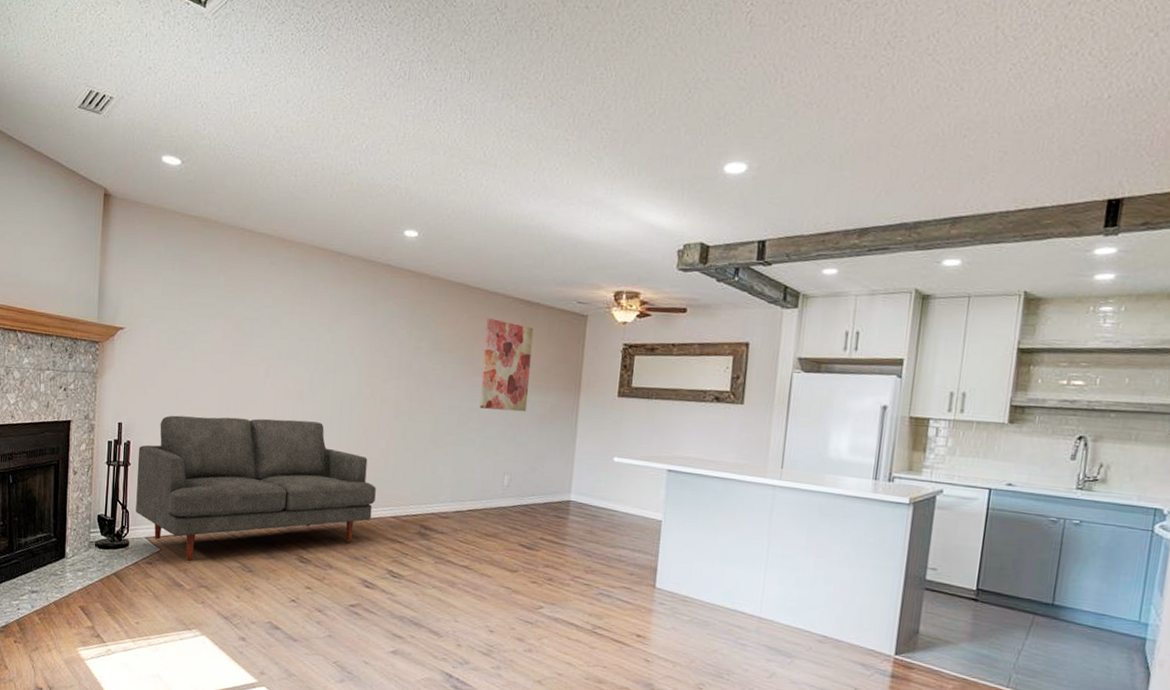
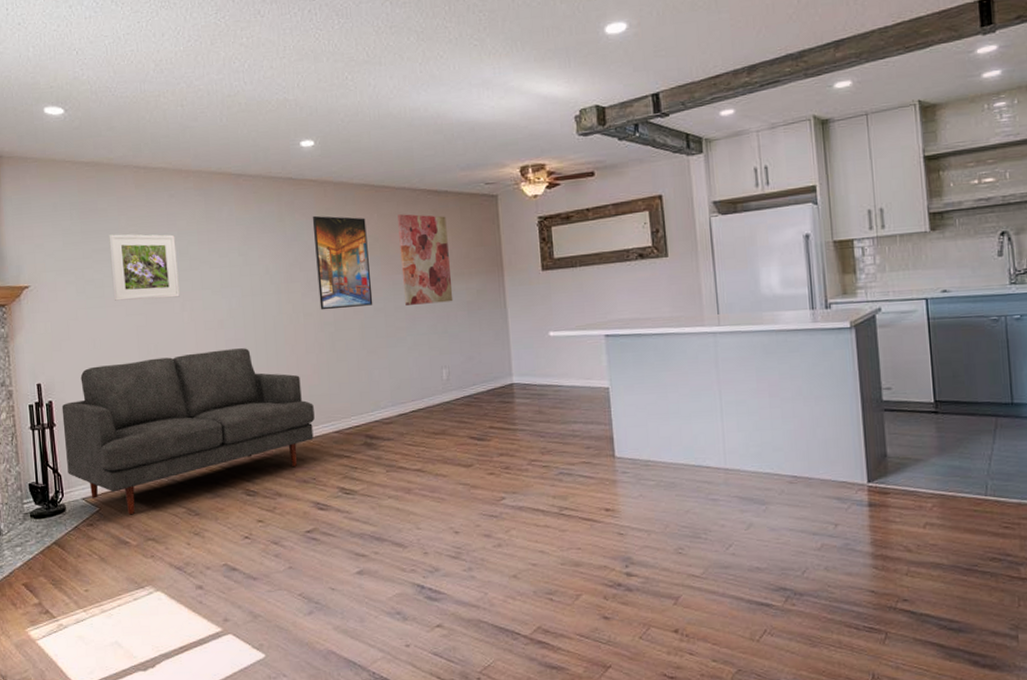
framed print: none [203,291,270,363] -> present [108,234,180,301]
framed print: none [397,305,455,402] -> present [312,215,373,310]

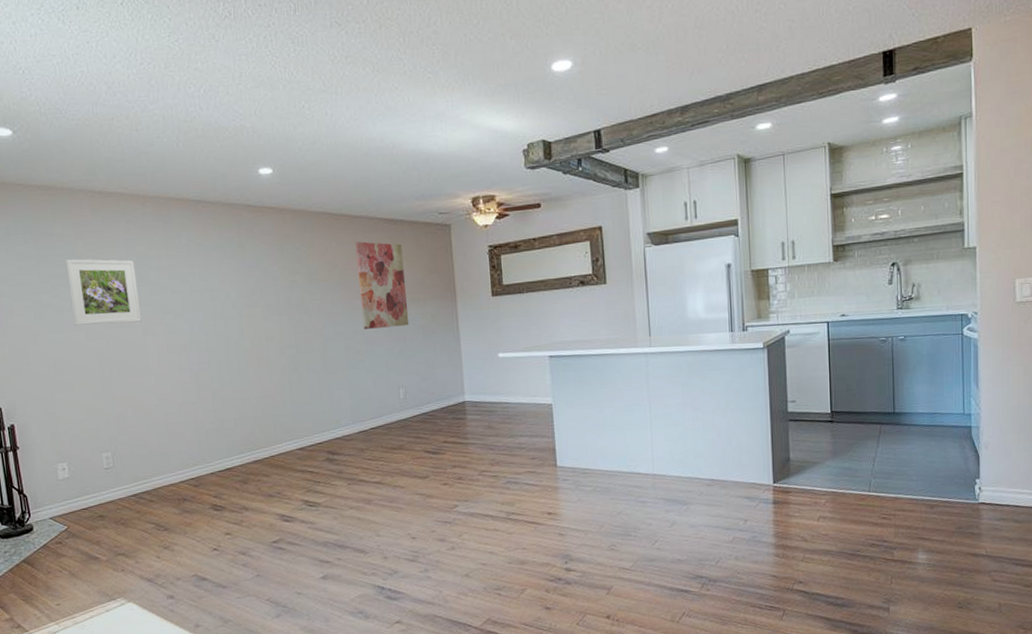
sofa: present [61,348,315,515] -> none [24,371,279,532]
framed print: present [312,215,373,310] -> none [272,242,333,334]

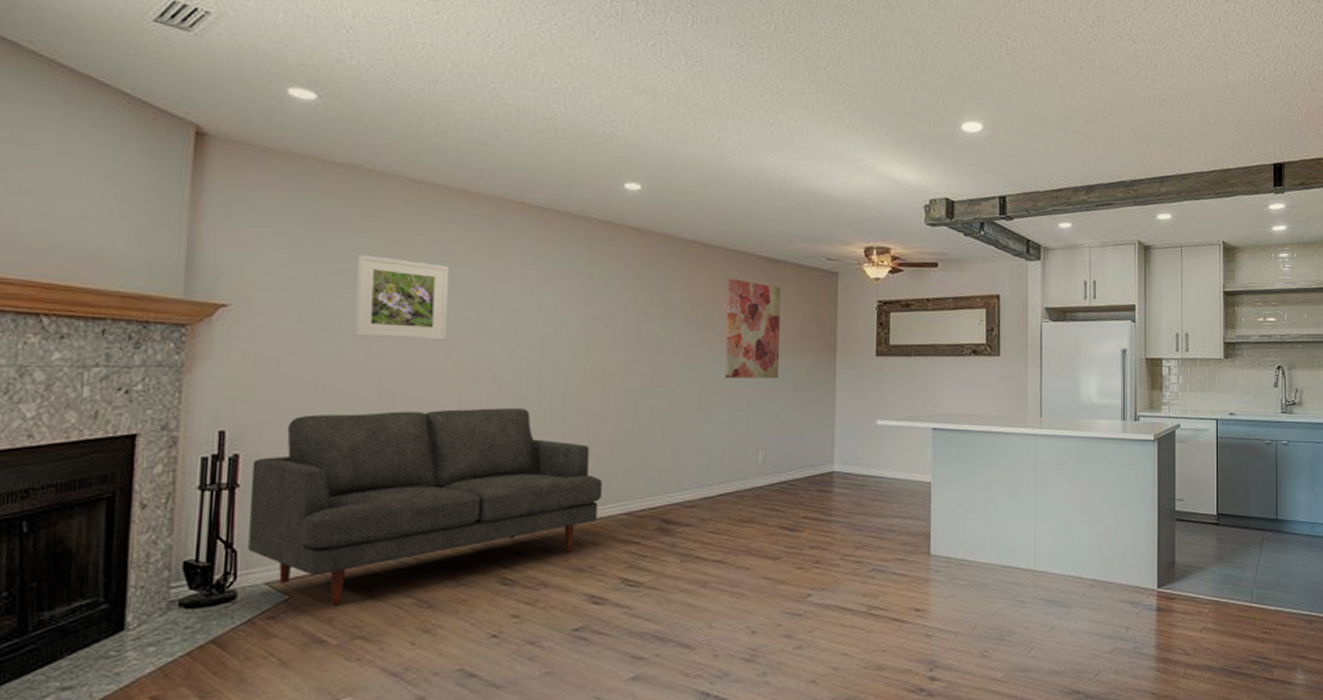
sofa: none [24,371,279,532] -> present [248,408,602,606]

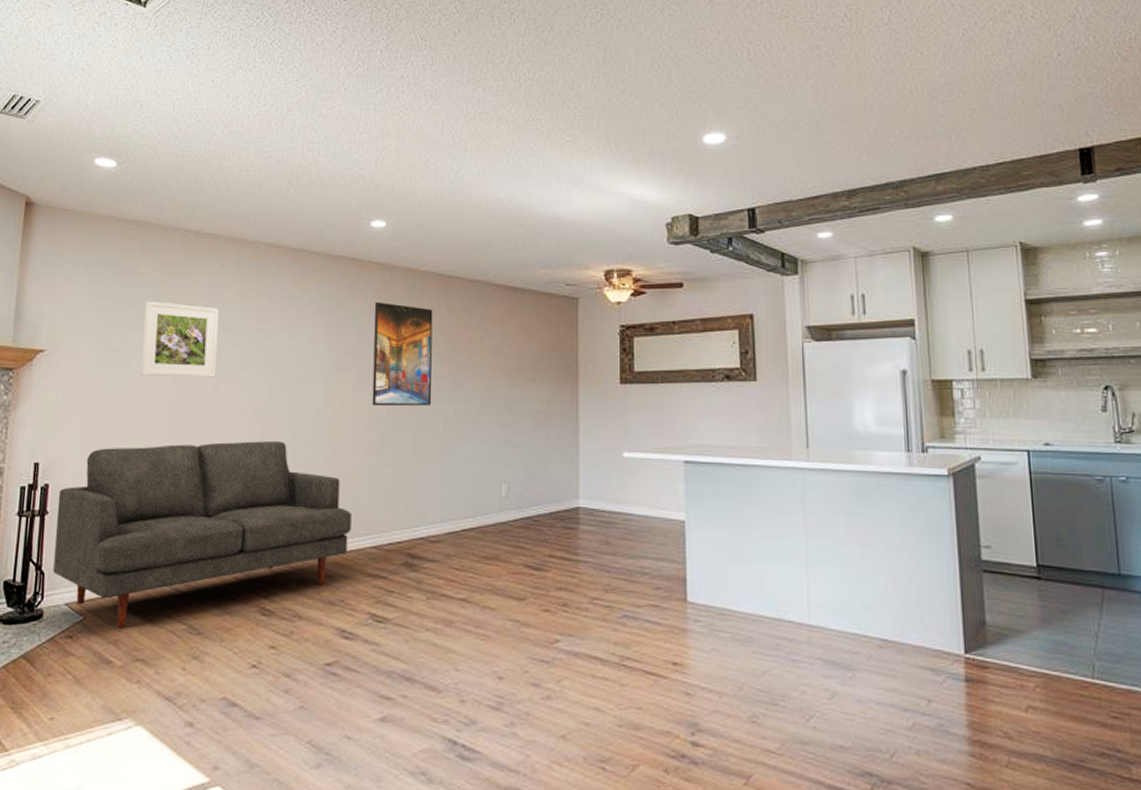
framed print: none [624,267,691,374] -> present [372,301,433,407]
wall art: present [725,278,781,379] -> none [466,309,521,410]

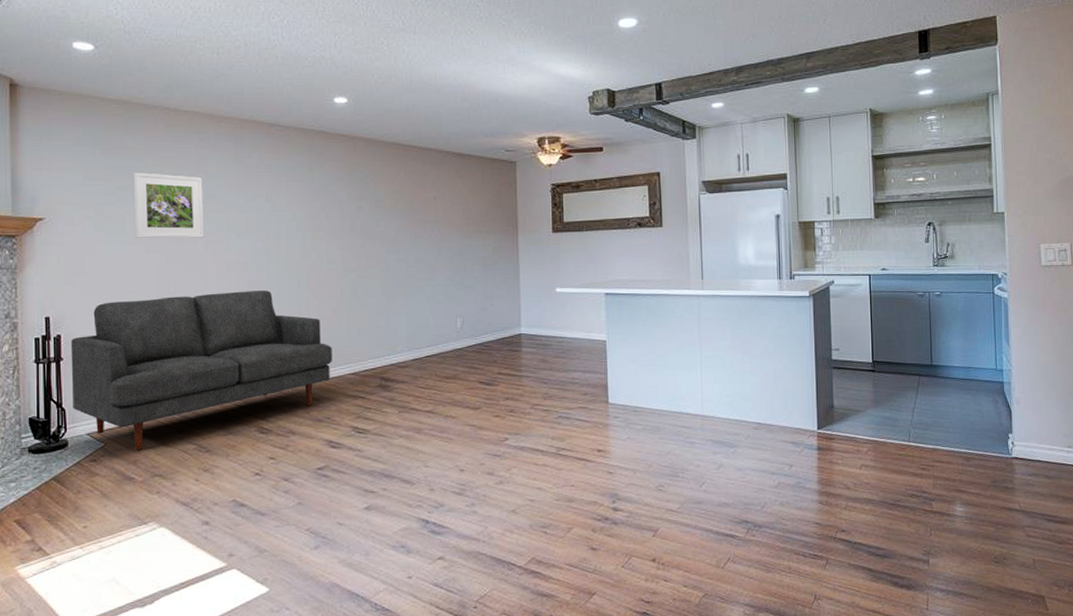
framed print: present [372,301,433,407] -> none [341,168,395,258]

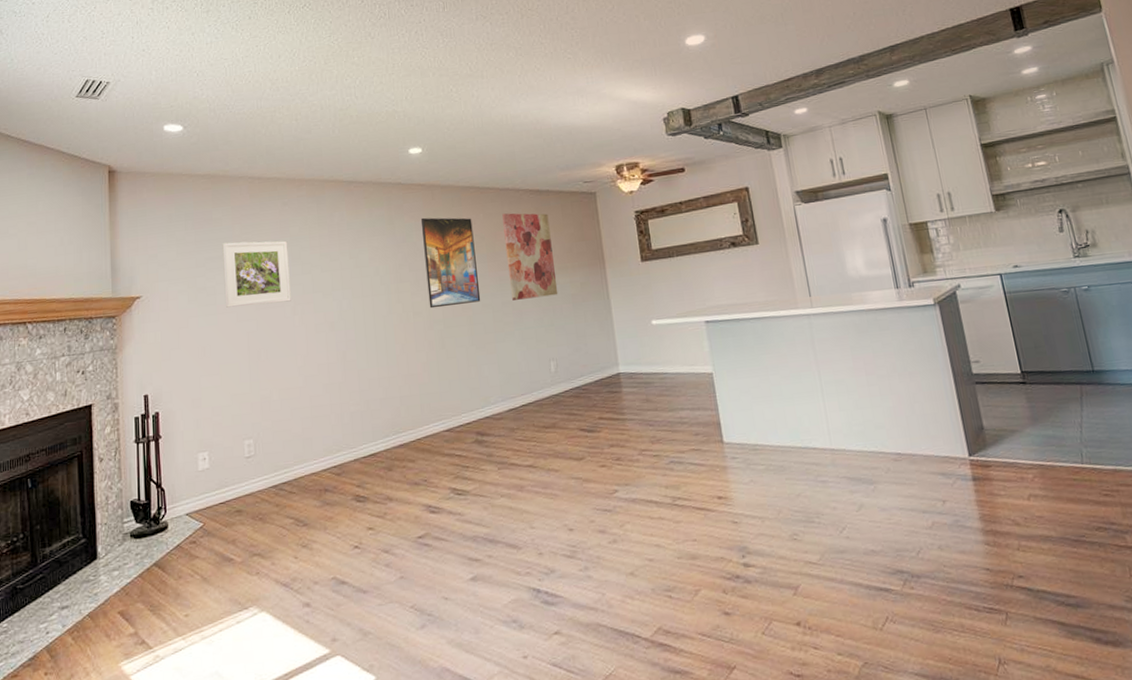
sofa: present [71,290,332,451] -> none [168,349,425,530]
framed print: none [341,168,395,258] -> present [420,217,481,309]
wall art: none [423,173,471,257] -> present [502,213,558,300]

